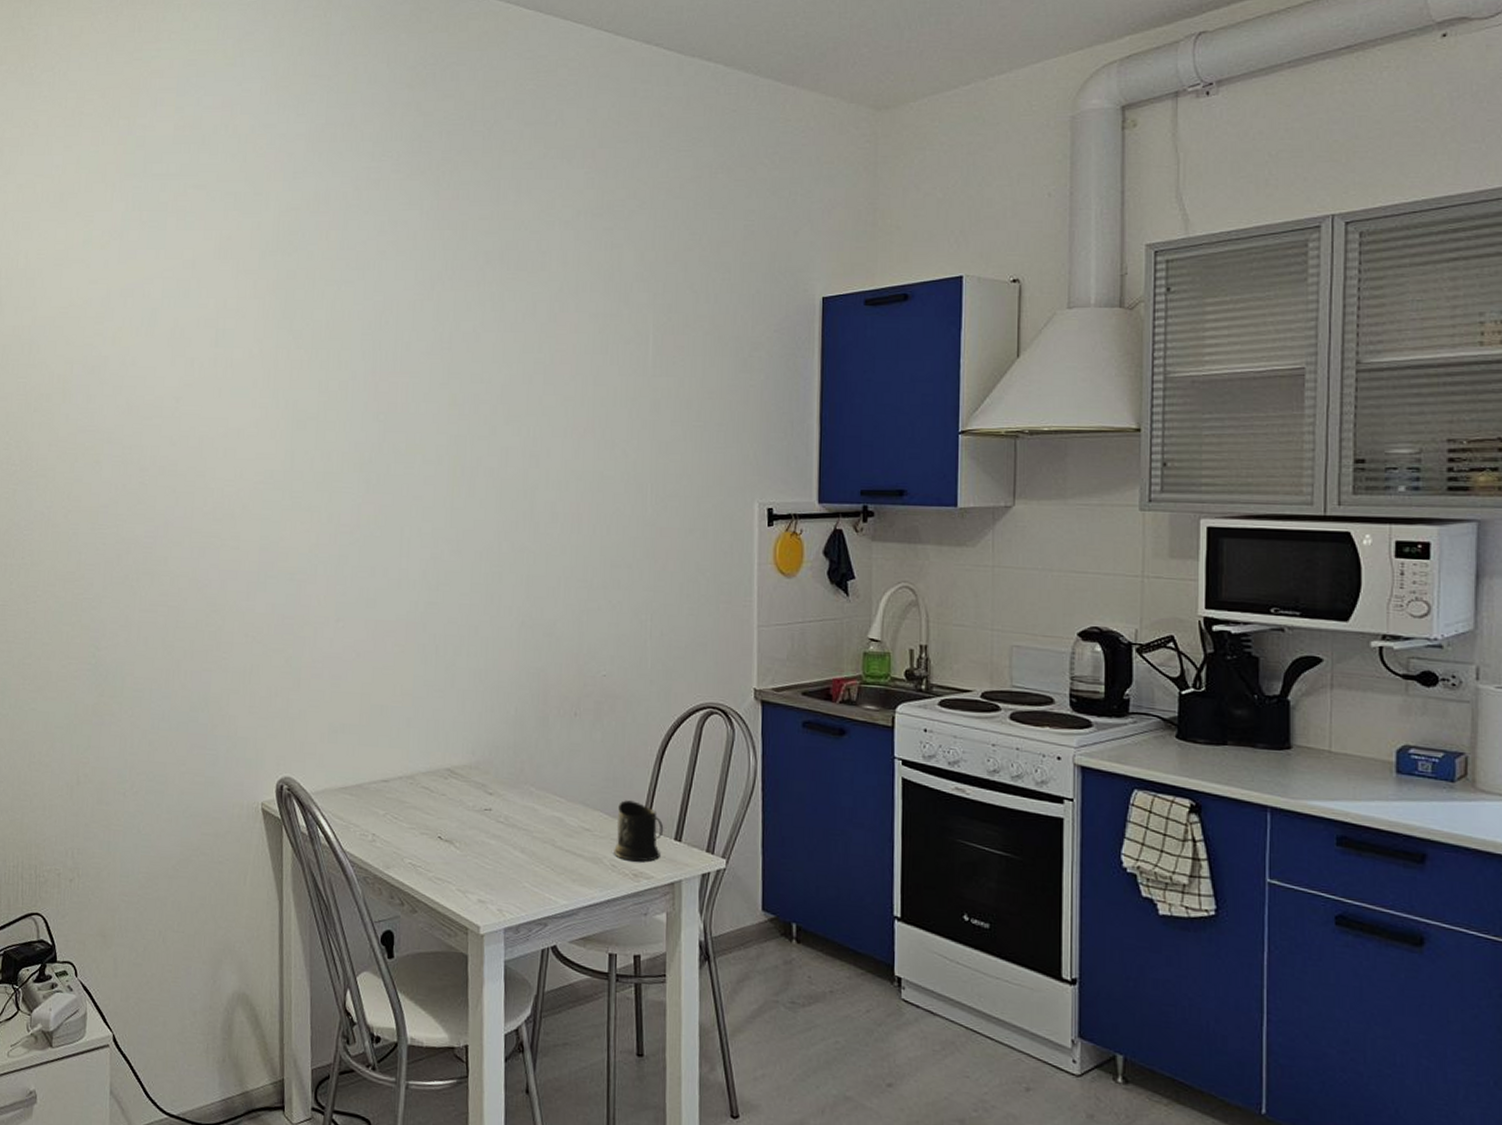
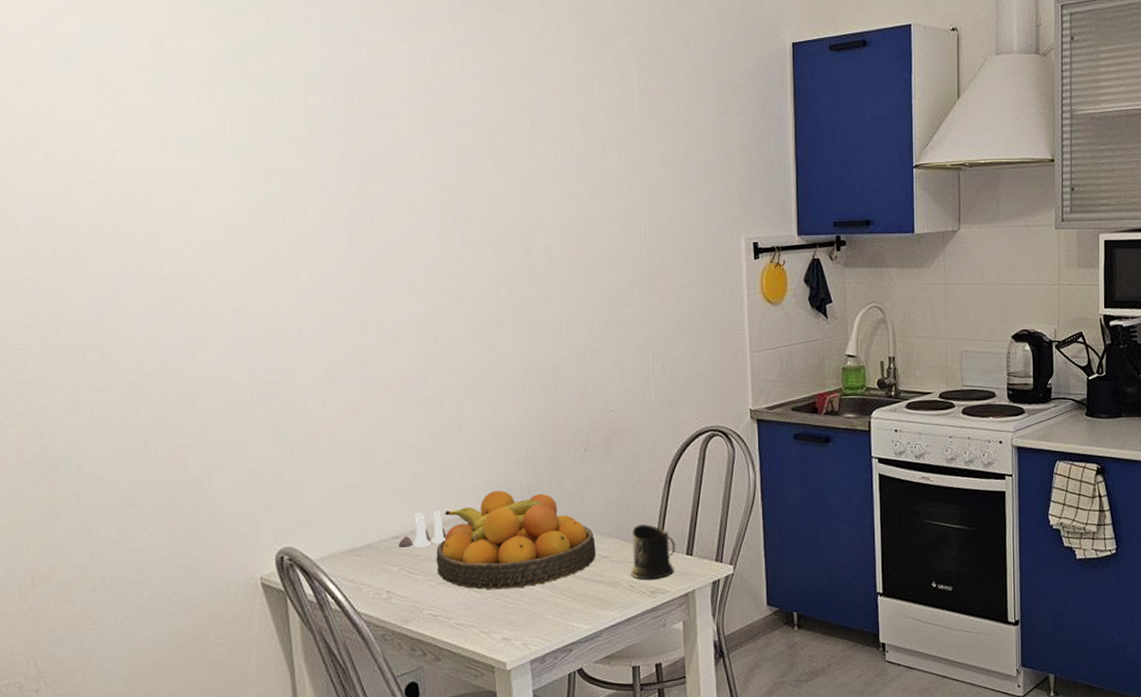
salt and pepper shaker set: none [386,758,433,795] -> present [398,511,447,548]
fruit bowl: none [420,746,579,850] -> present [436,491,596,590]

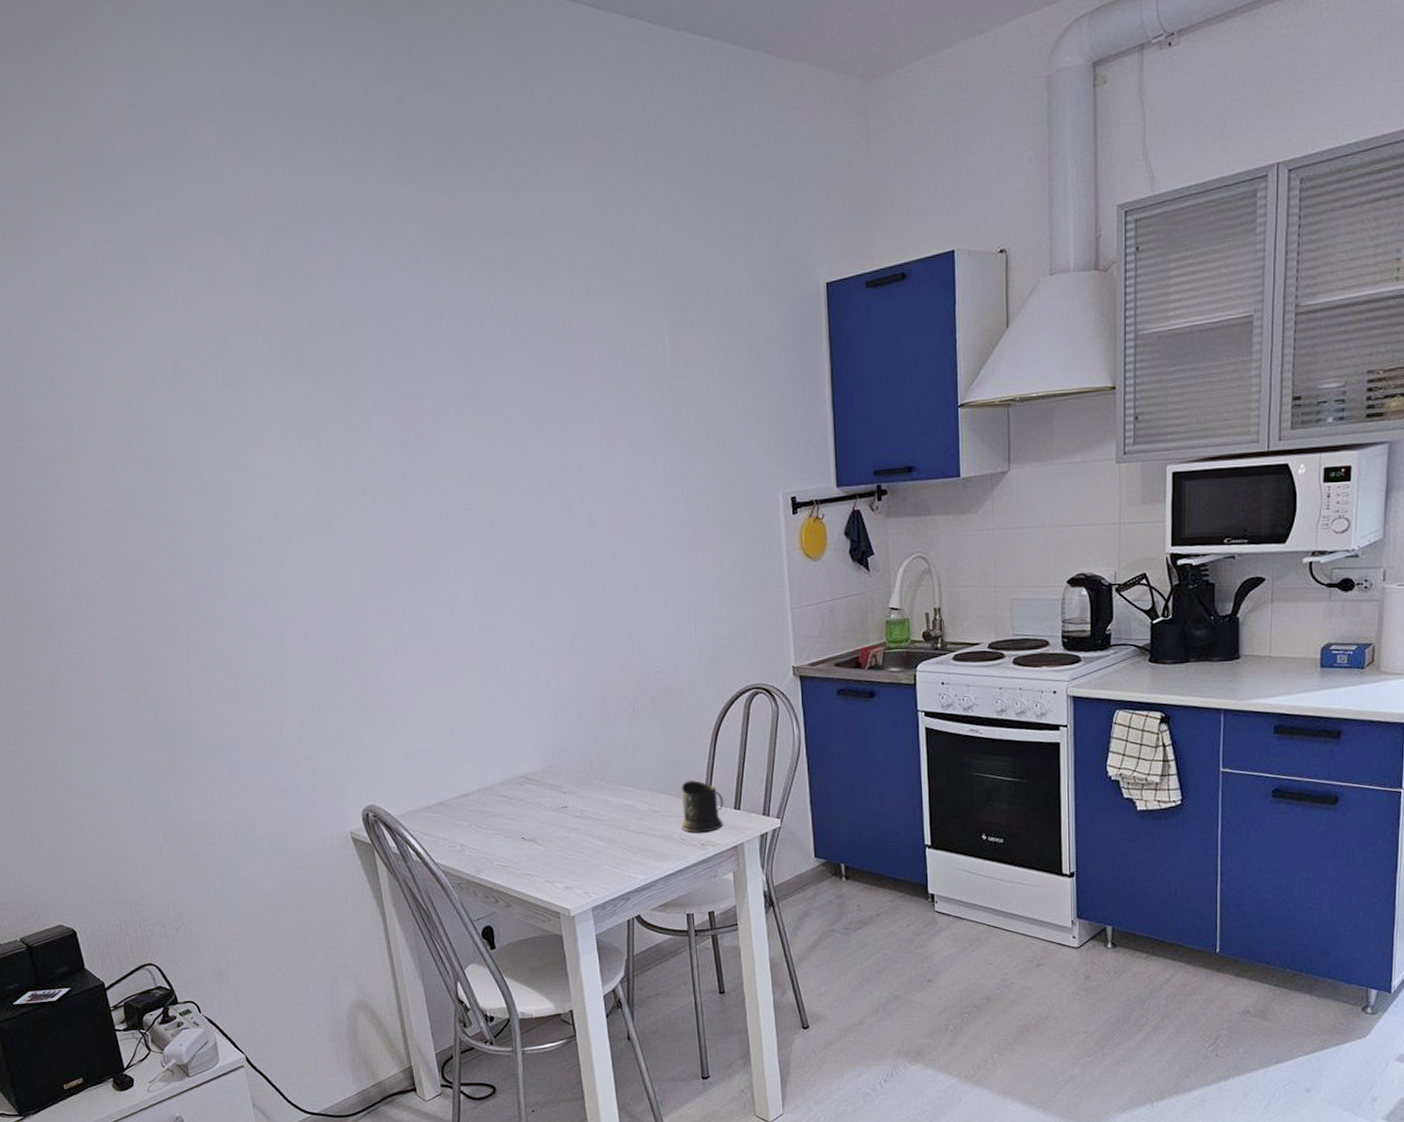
salt and pepper shaker set: present [398,511,447,548] -> none [467,770,510,805]
fruit bowl: present [436,491,596,590] -> none [501,750,648,843]

